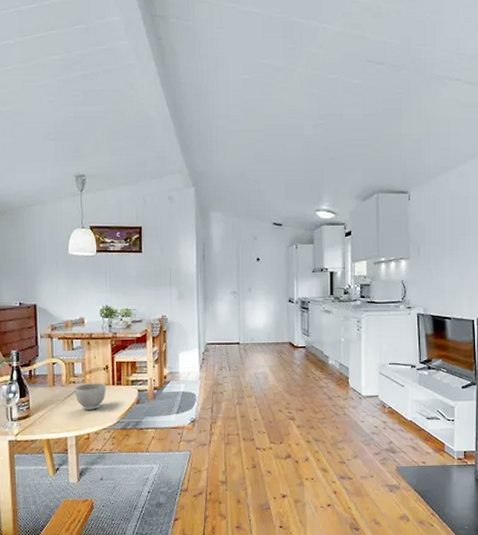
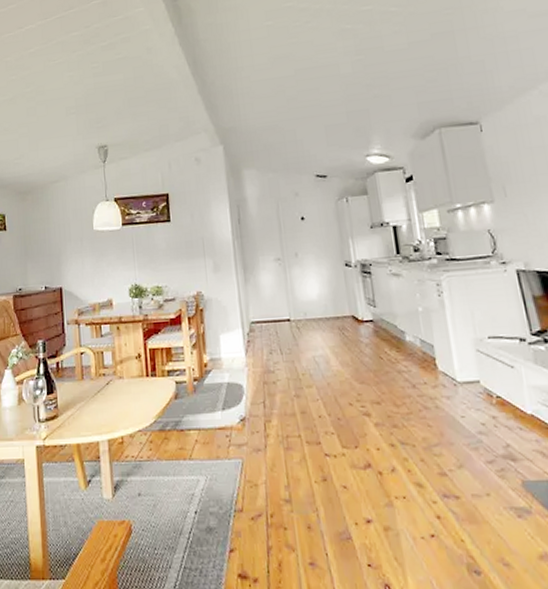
bowl: present [74,383,106,410] -> none [104,374,140,408]

